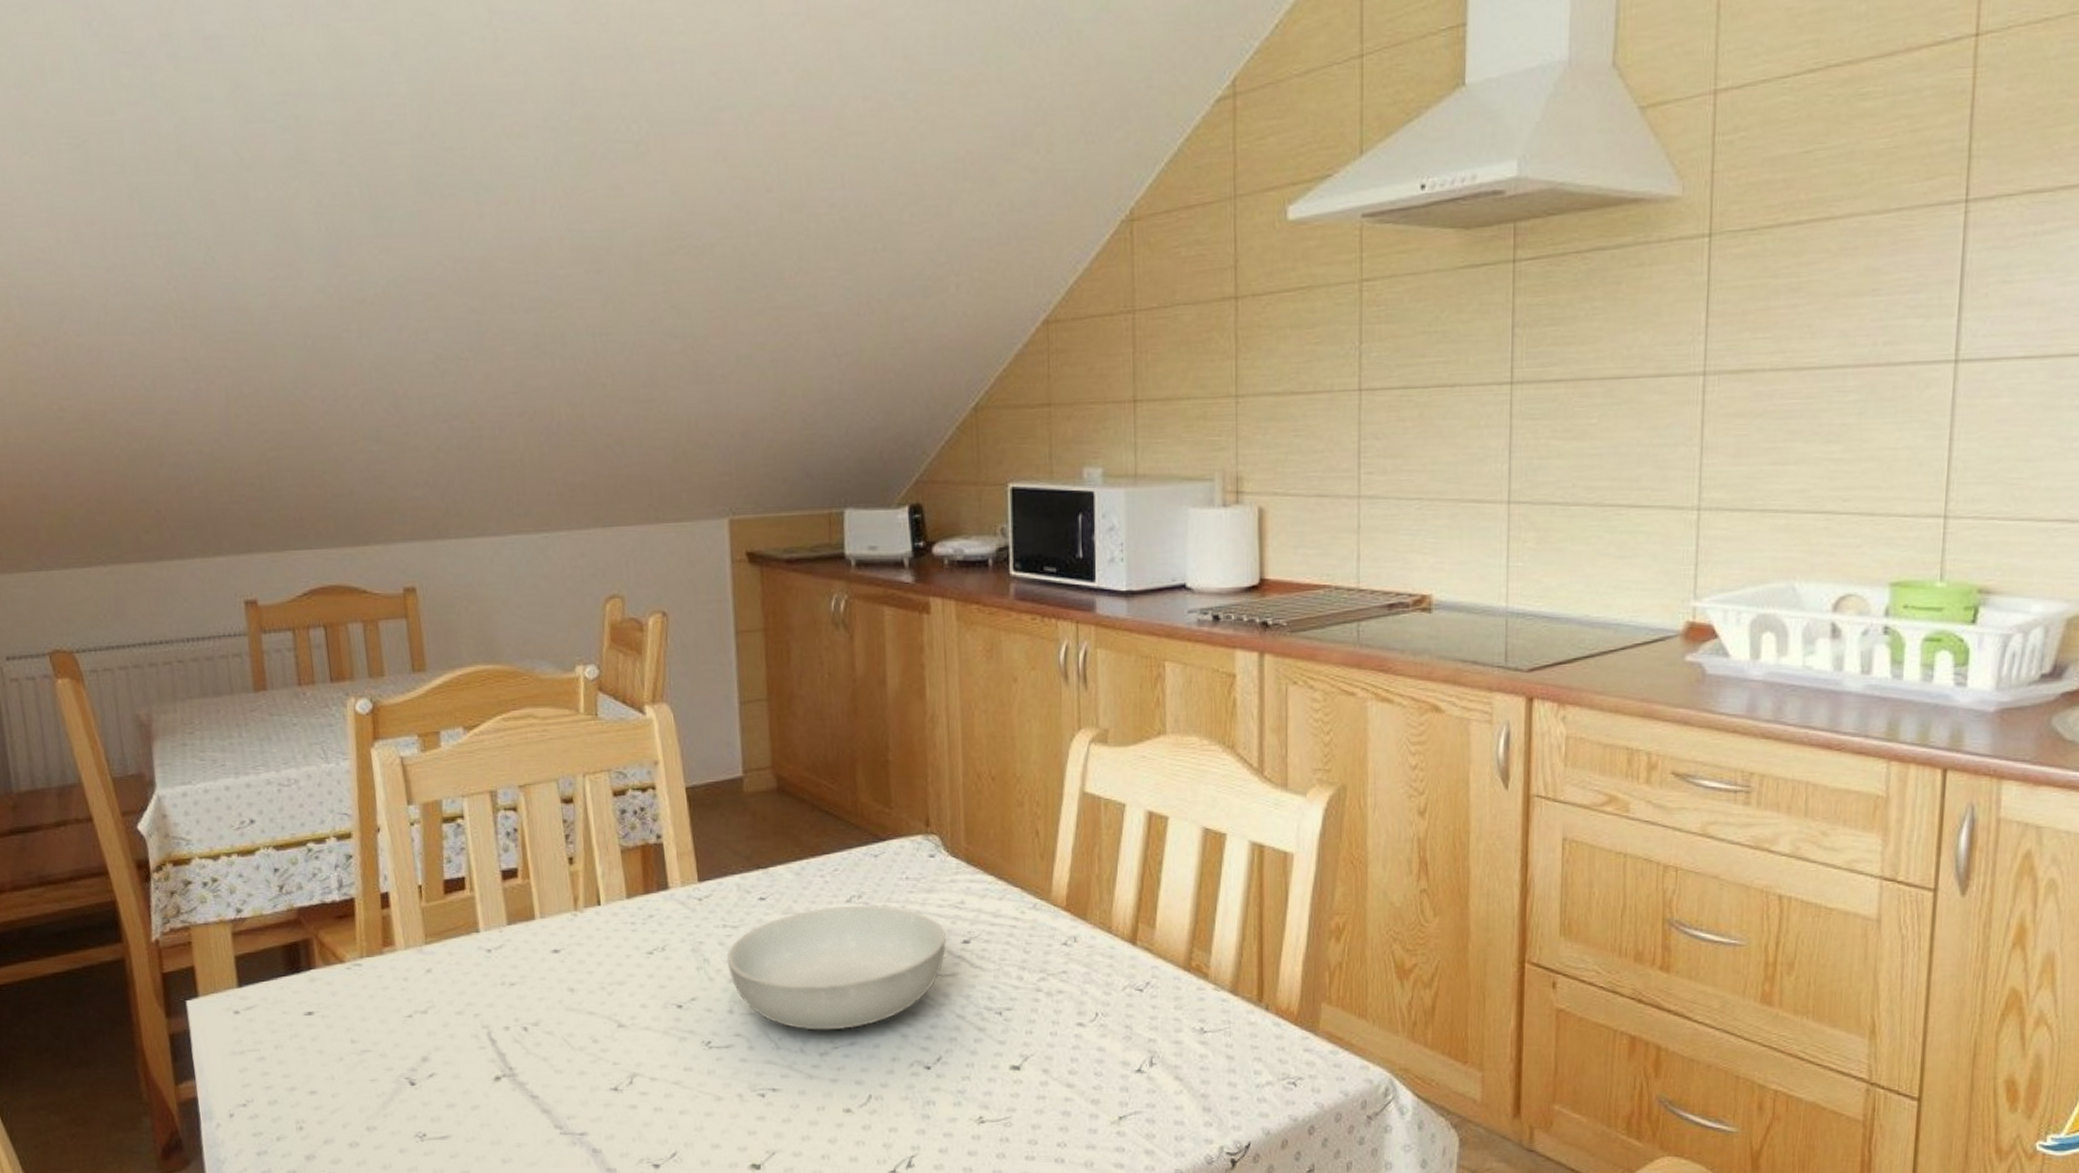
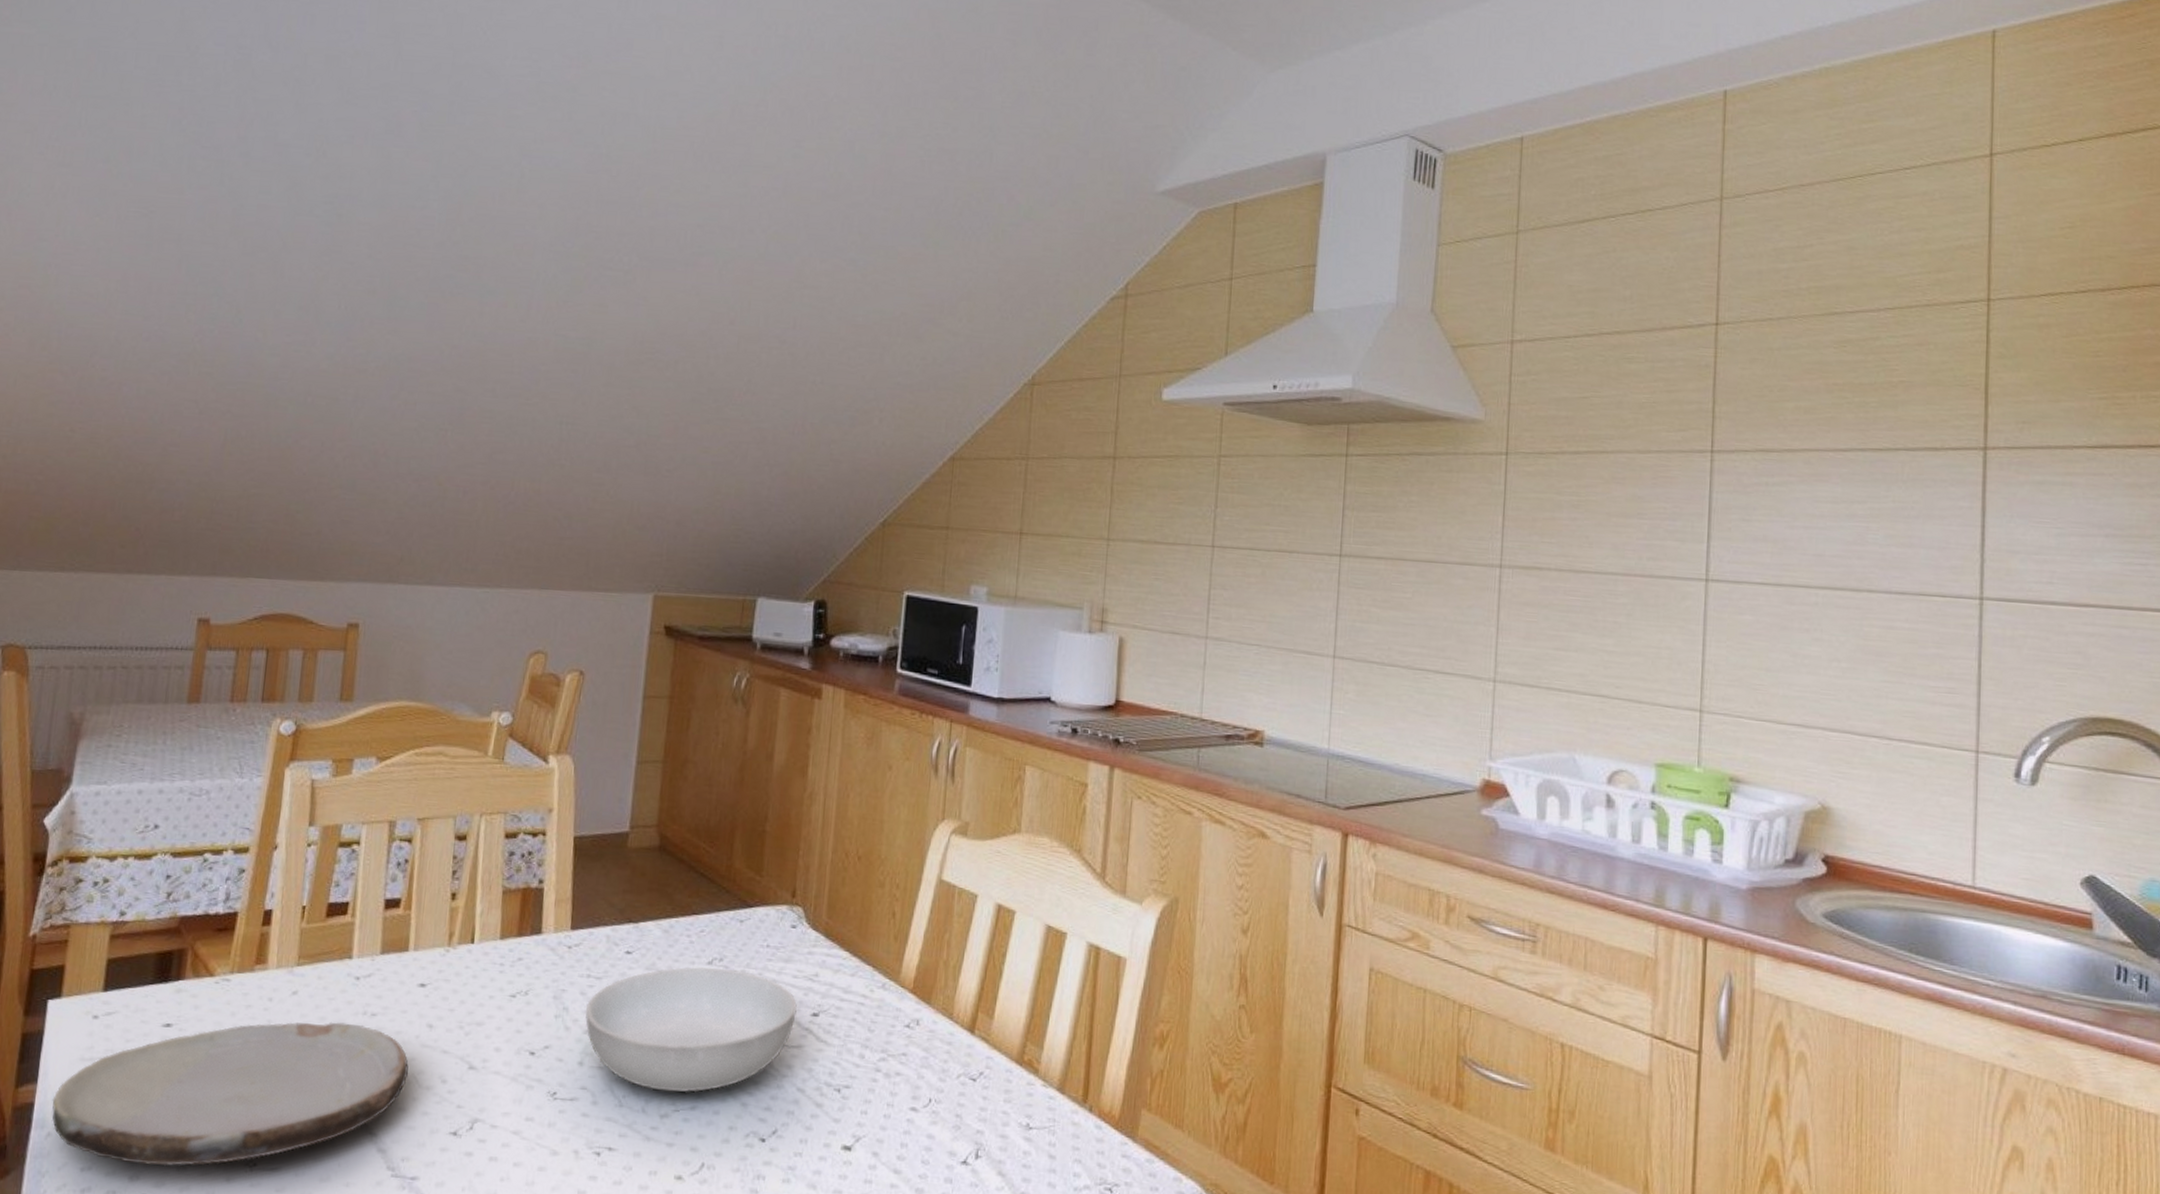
plate: none [214,995,558,1144] -> present [52,1022,409,1167]

